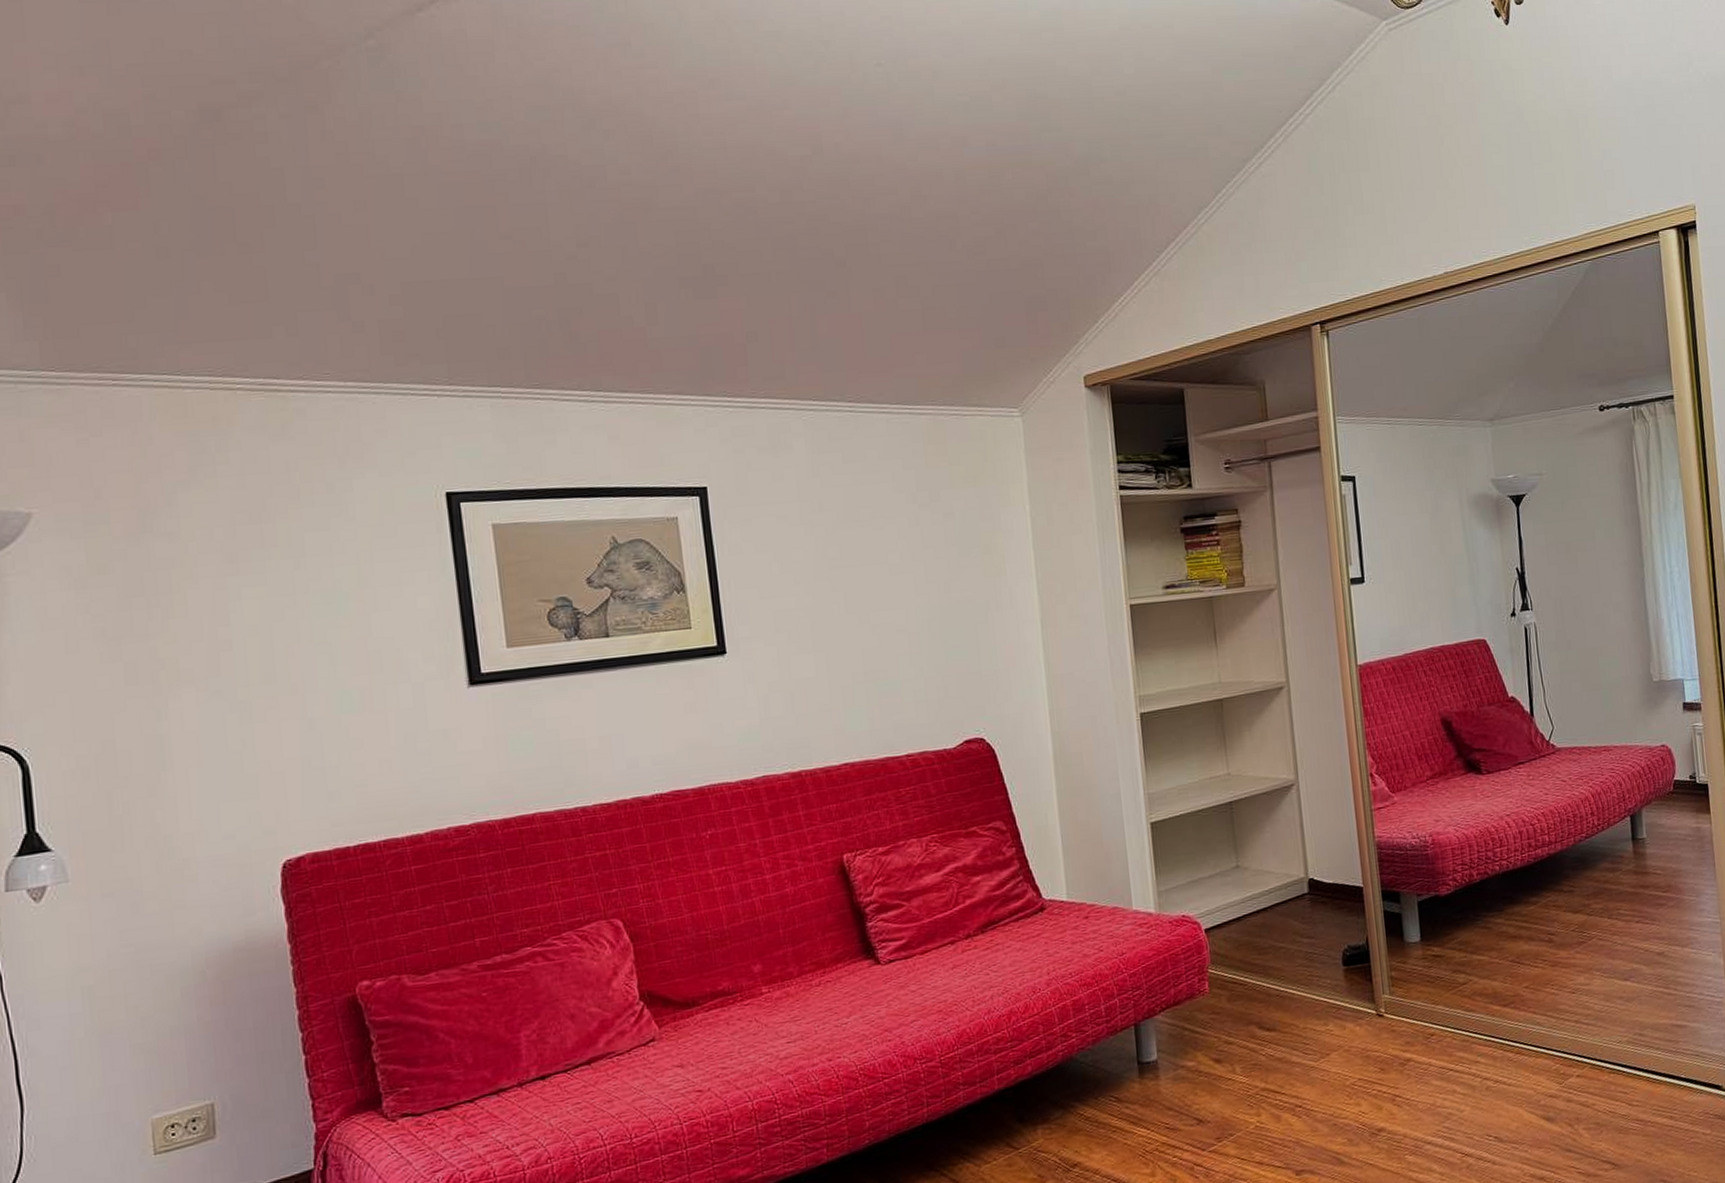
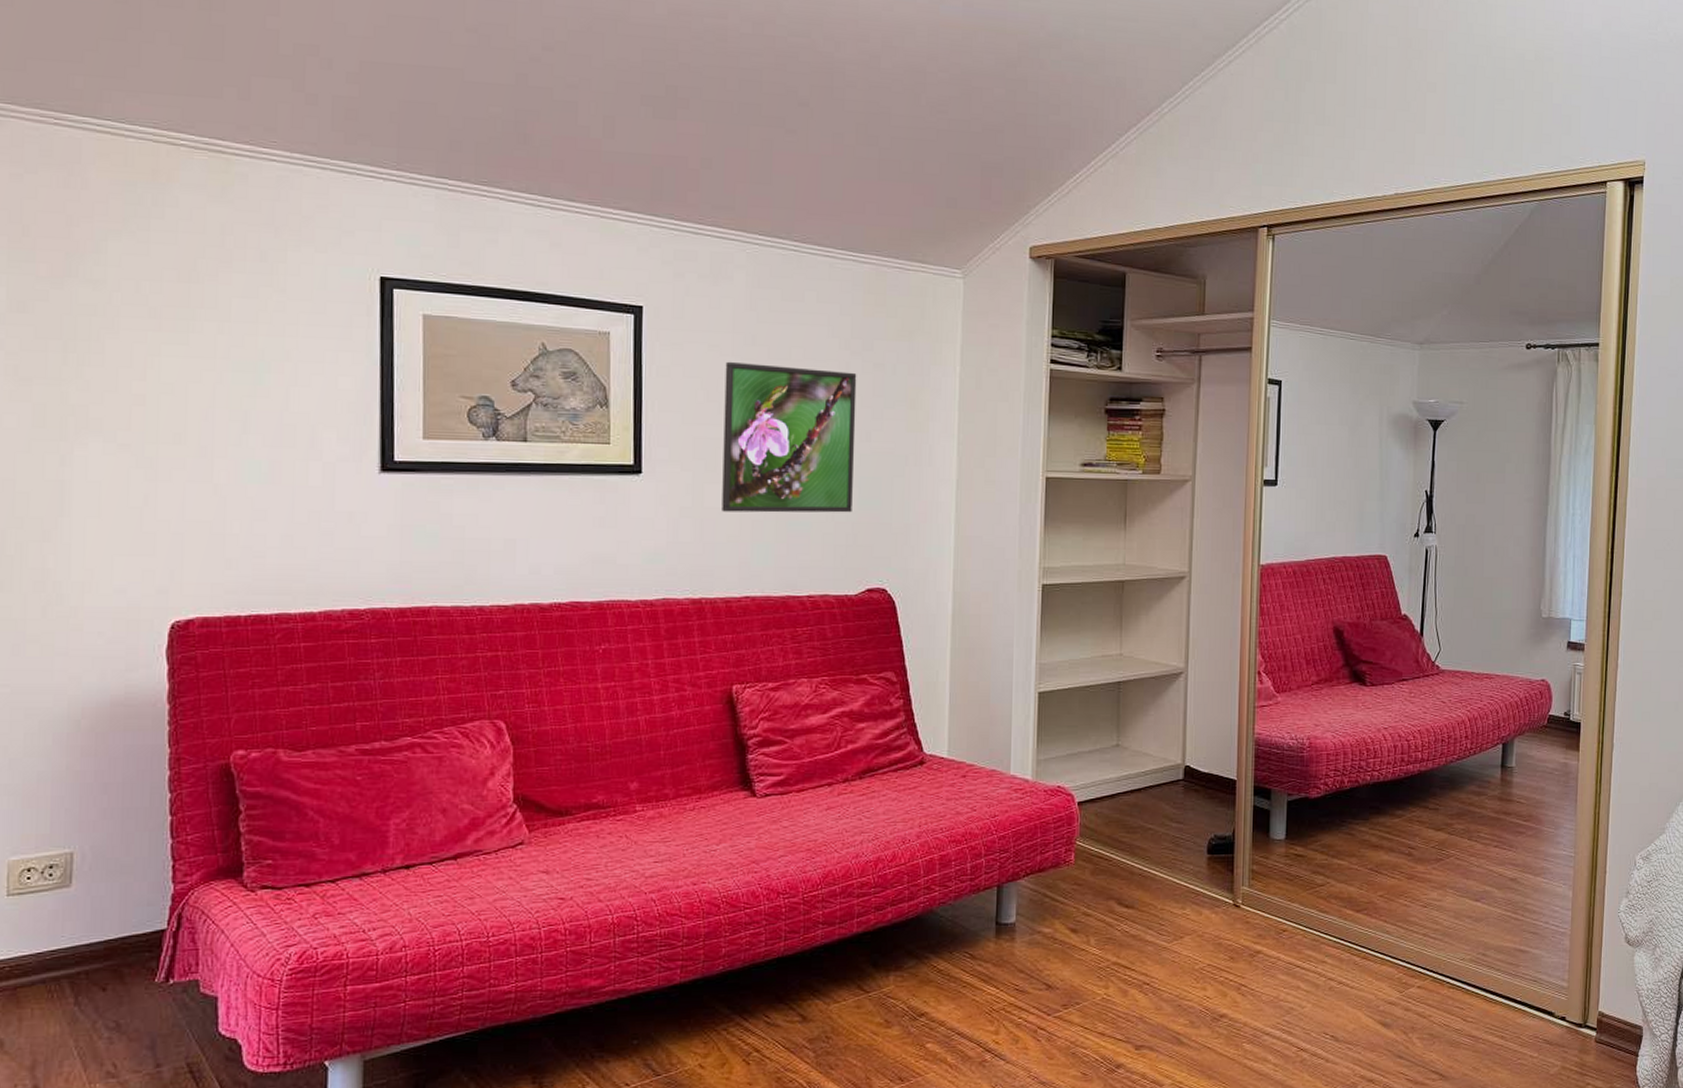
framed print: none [795,525,940,682] -> present [722,361,857,513]

